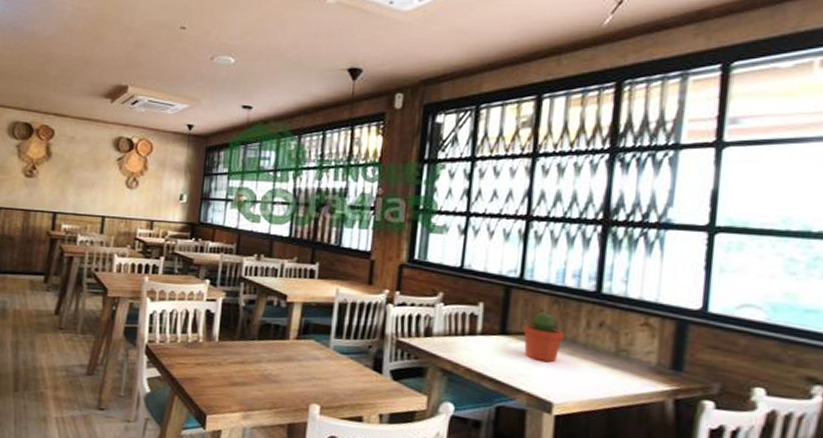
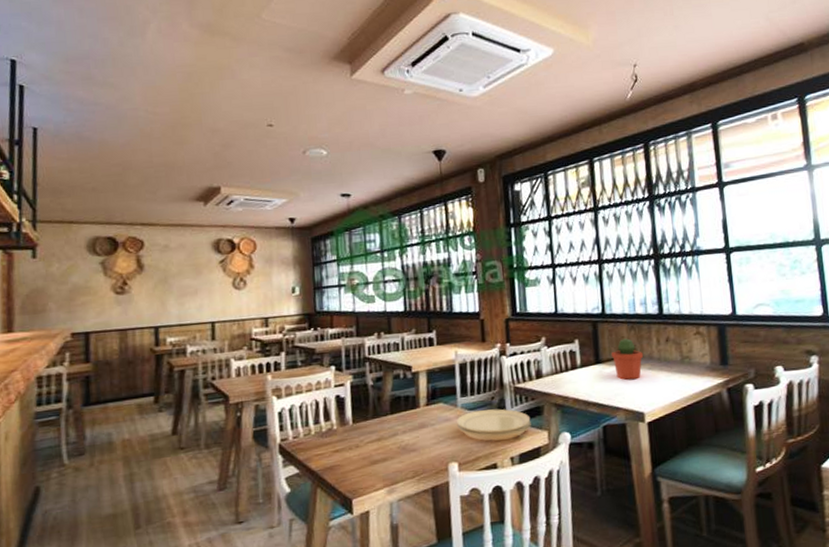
plate: none [325,356,410,395] -> present [456,409,531,441]

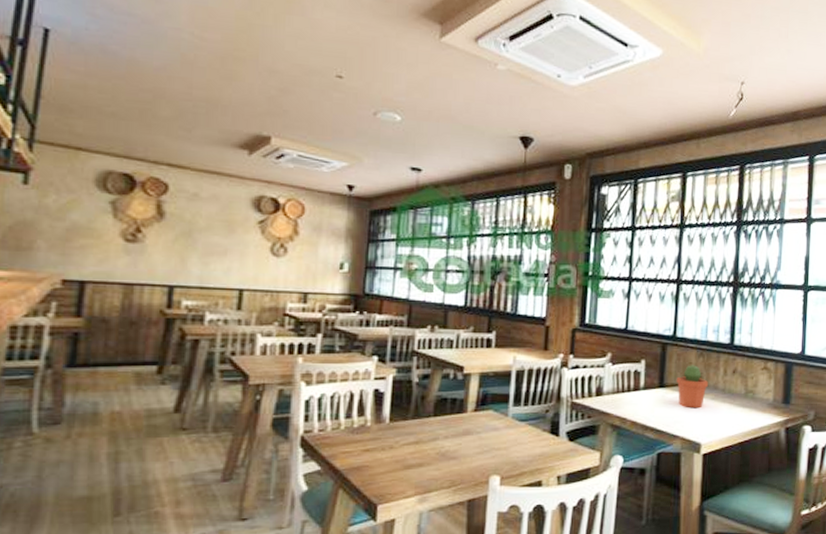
plate: present [456,409,531,441] -> none [504,423,584,457]

